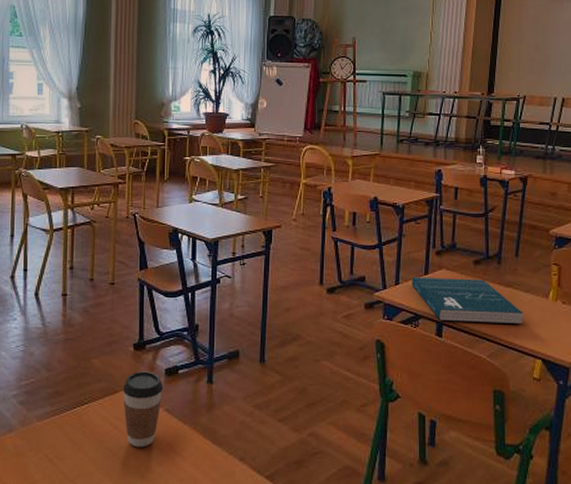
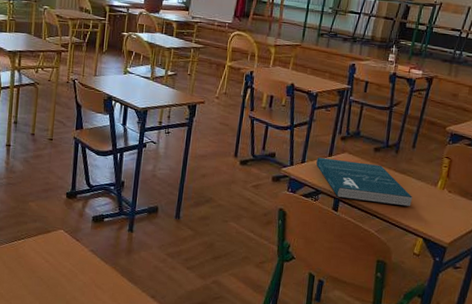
coffee cup: present [122,371,164,448] -> none [54,216,91,280]

